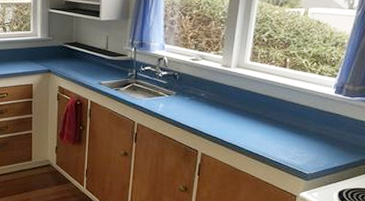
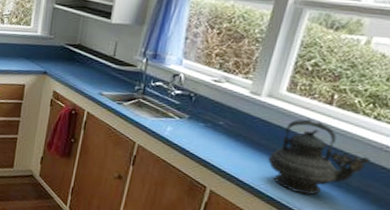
teapot: none [244,82,321,145] -> present [268,119,371,195]

